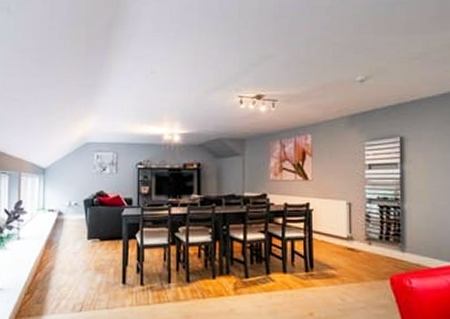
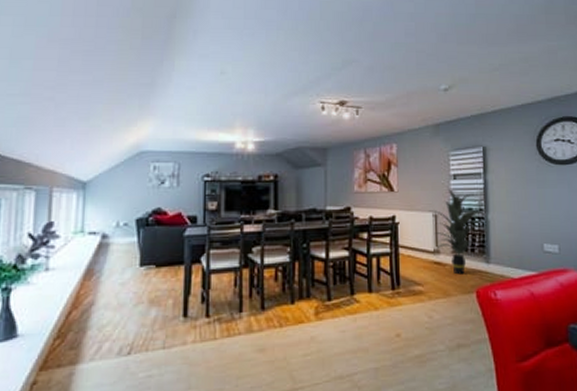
indoor plant: none [343,179,396,261] -> present [429,189,481,275]

